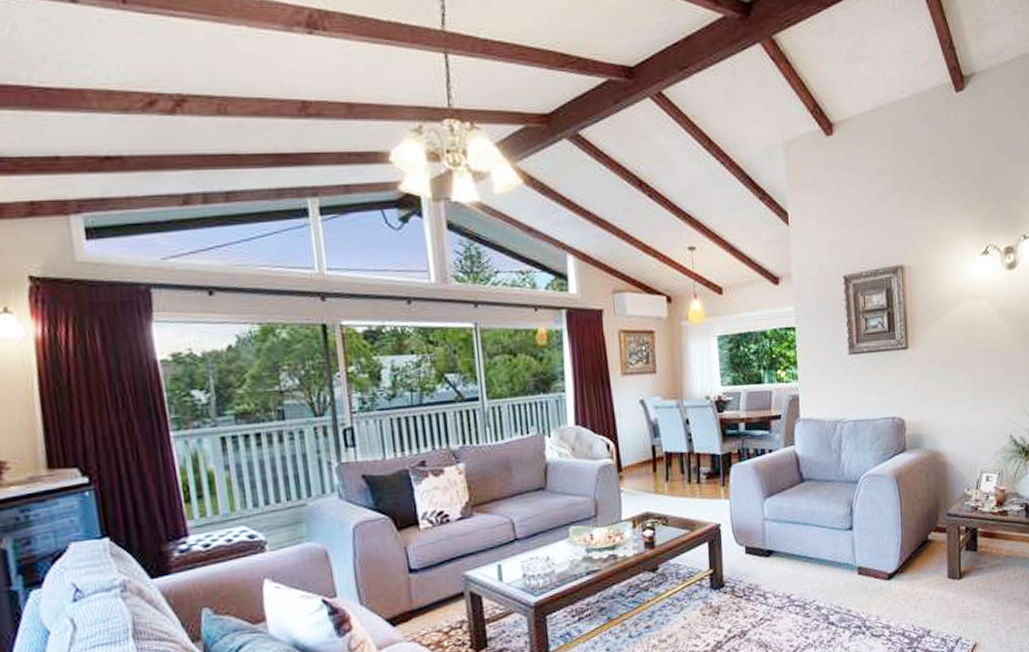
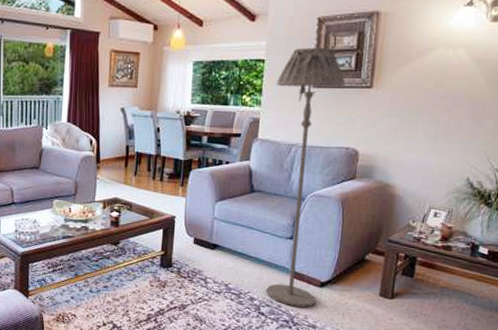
floor lamp: none [811,308,886,608] -> present [266,47,345,307]

